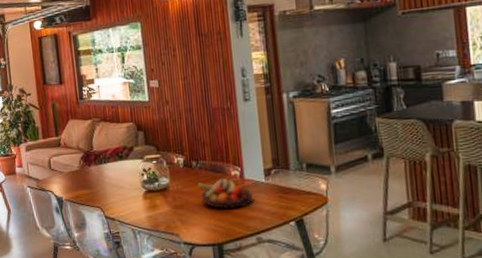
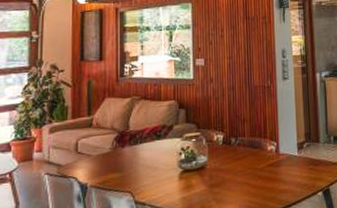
fruit bowl: present [197,179,254,210] -> none [235,154,287,185]

